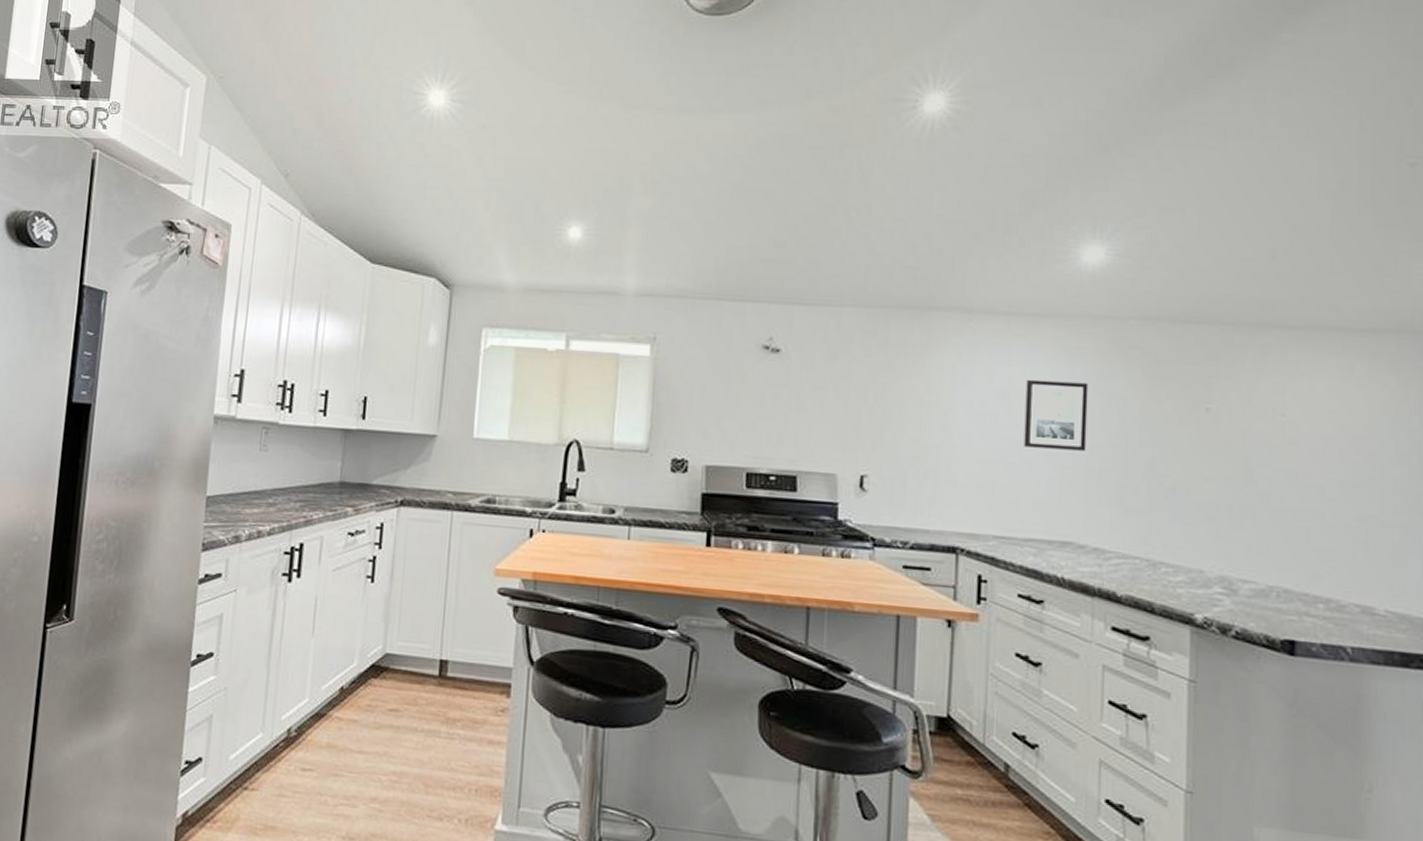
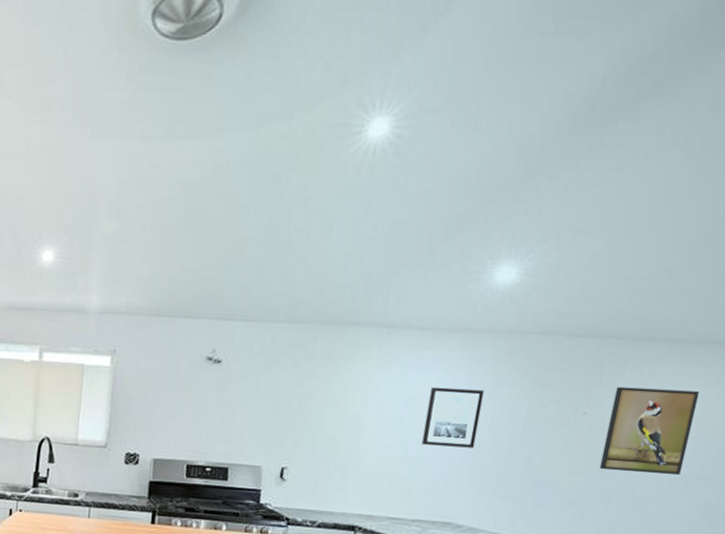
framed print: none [1236,379,1334,483] -> present [599,386,700,476]

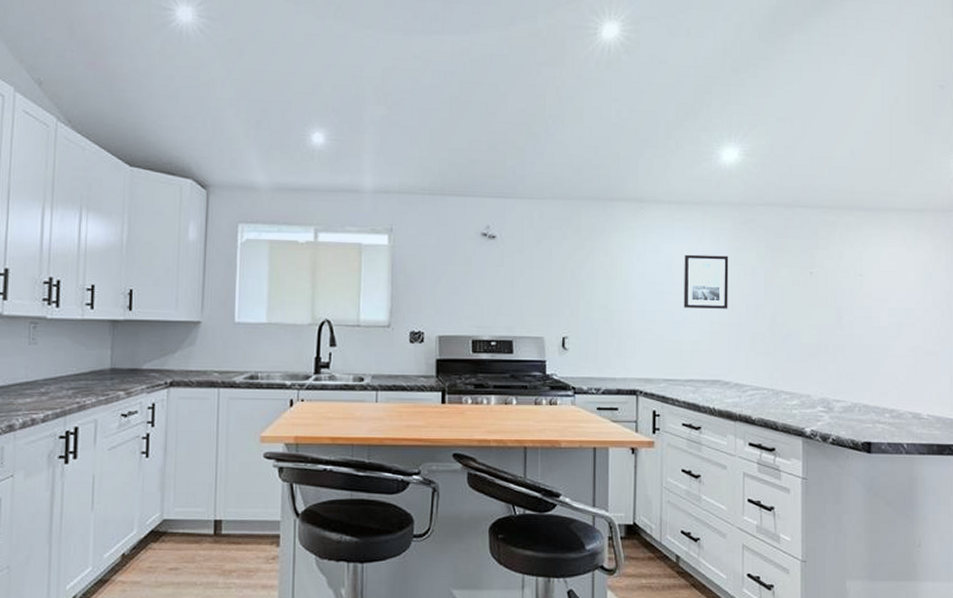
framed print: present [599,386,700,476] -> none [830,249,894,324]

